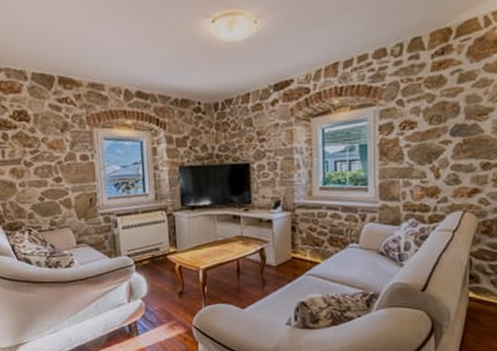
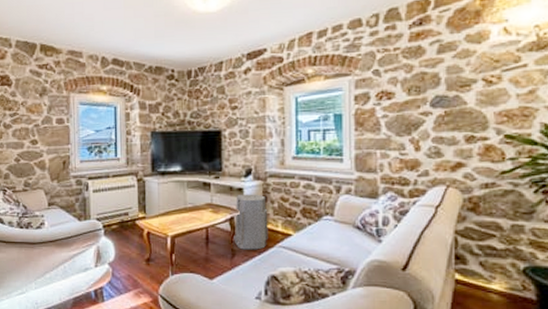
air purifier: none [264,225,297,279] -> present [234,194,268,250]

